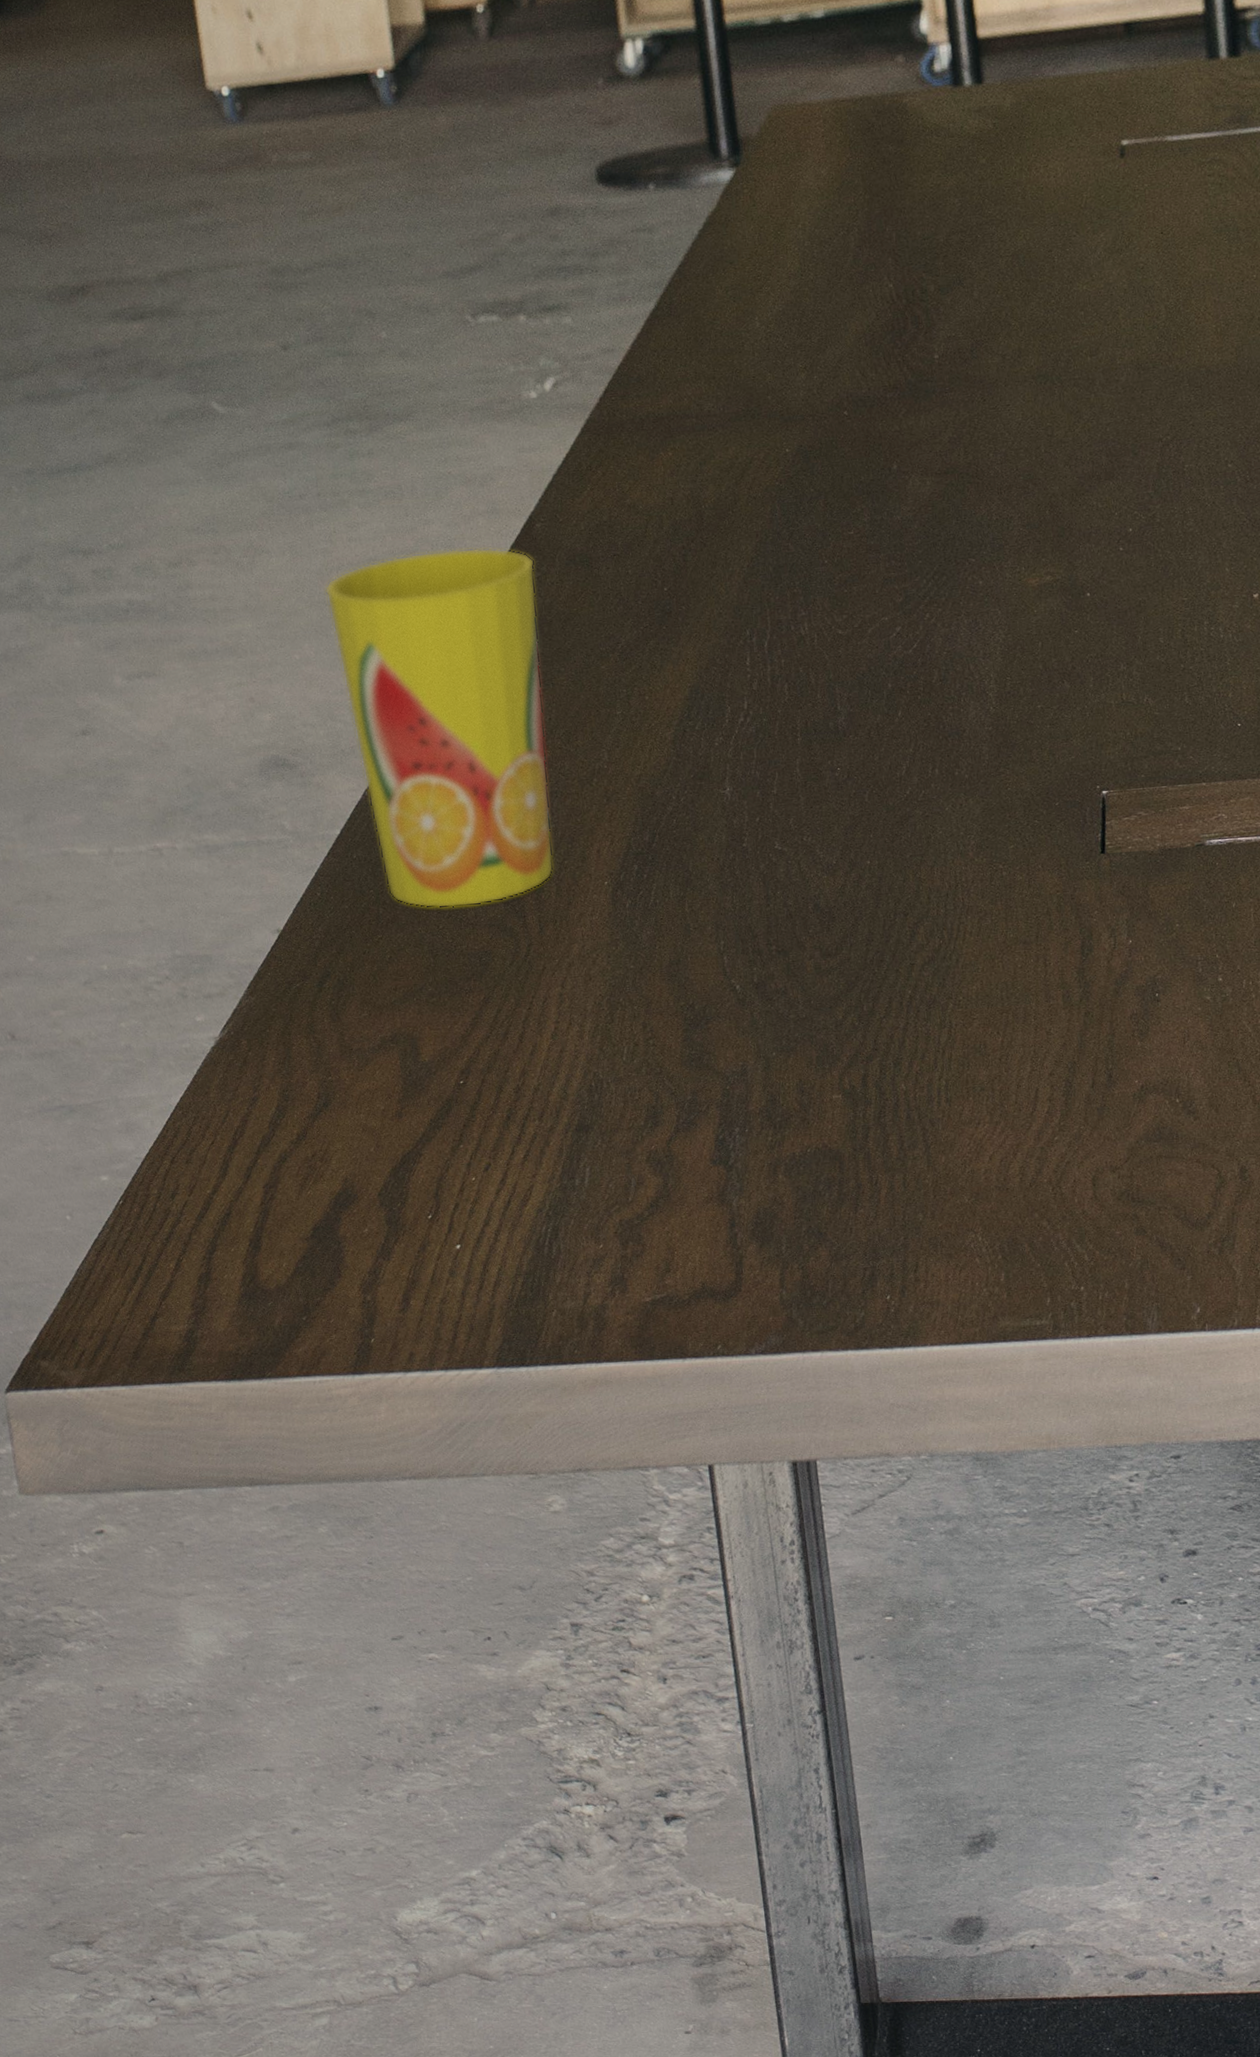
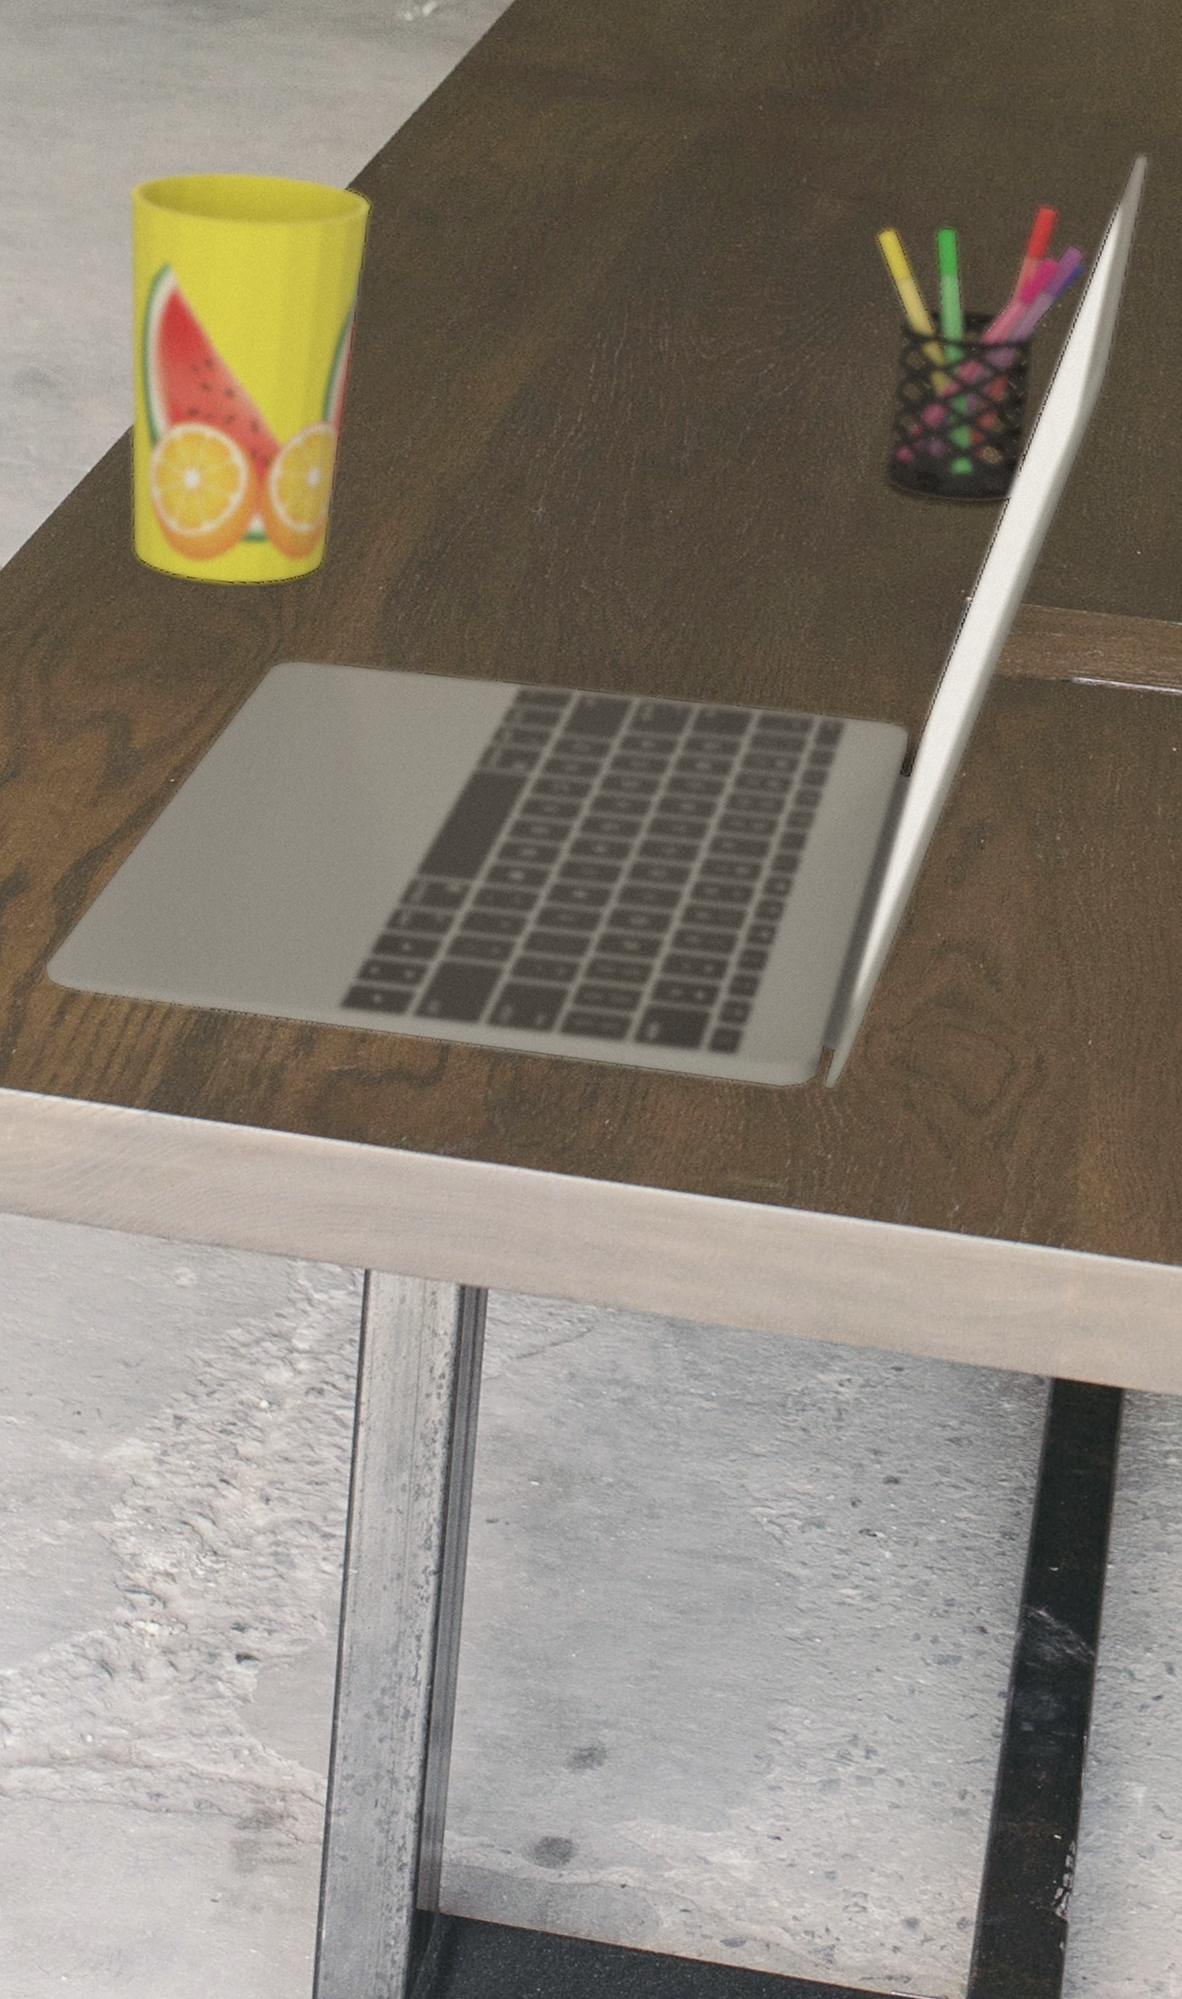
laptop: none [383,389,1183,1280] -> present [43,154,1150,1091]
pen holder: none [965,448,1147,717] -> present [876,205,1087,506]

